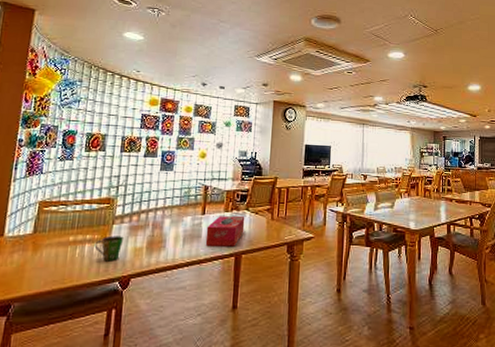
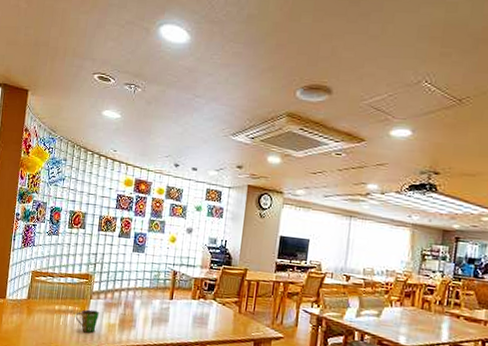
tissue box: present [205,216,245,247] -> none [172,303,212,336]

